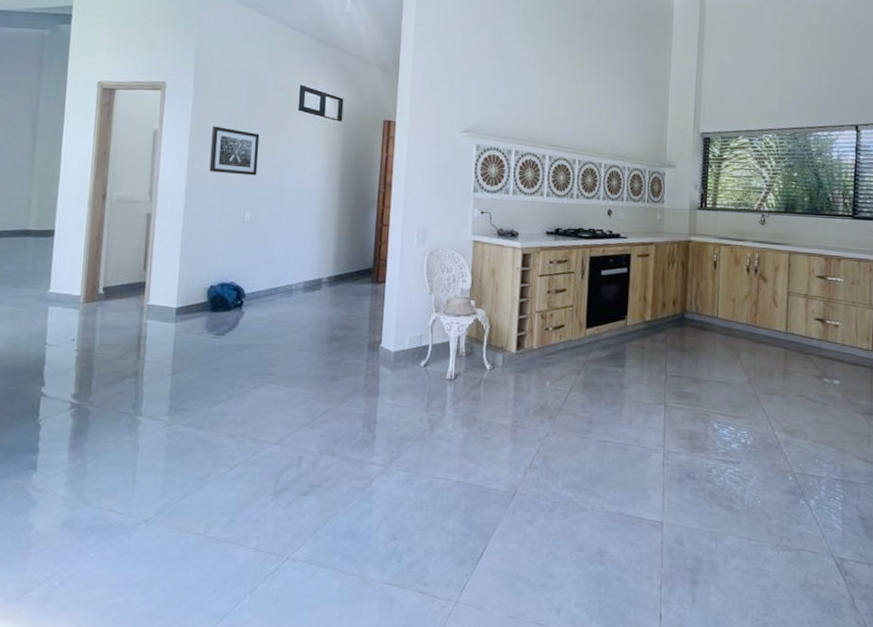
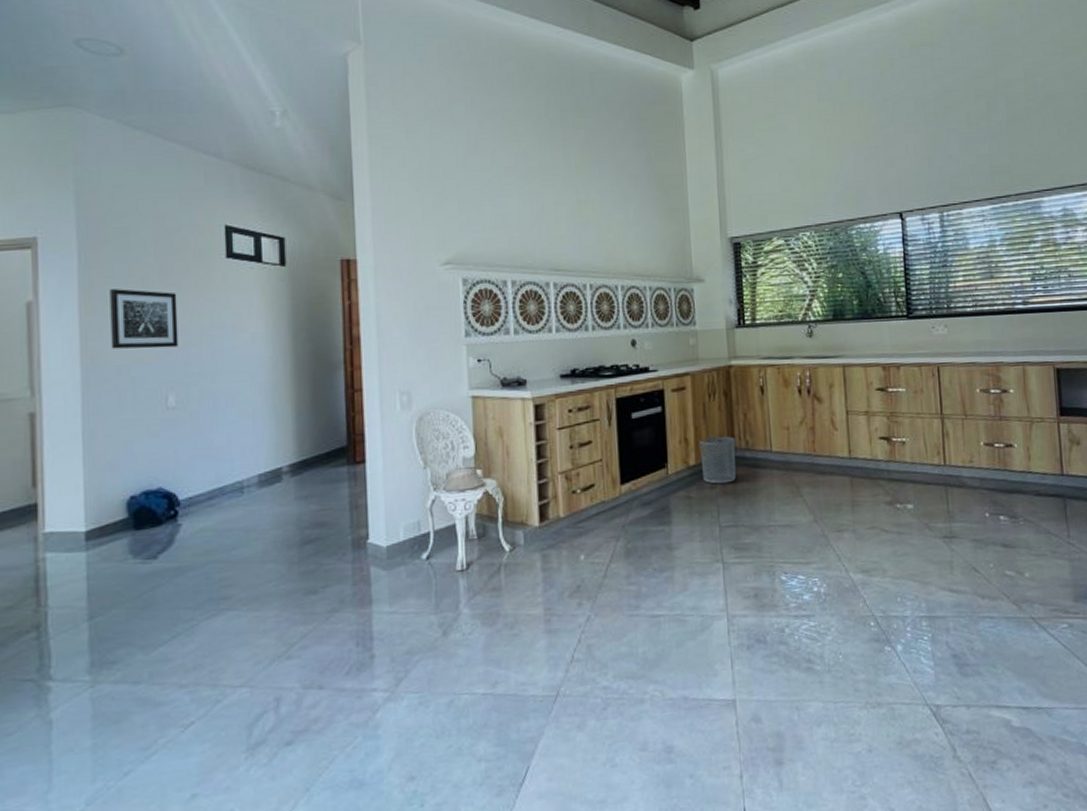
waste bin: none [655,298,687,340] -> present [699,436,736,484]

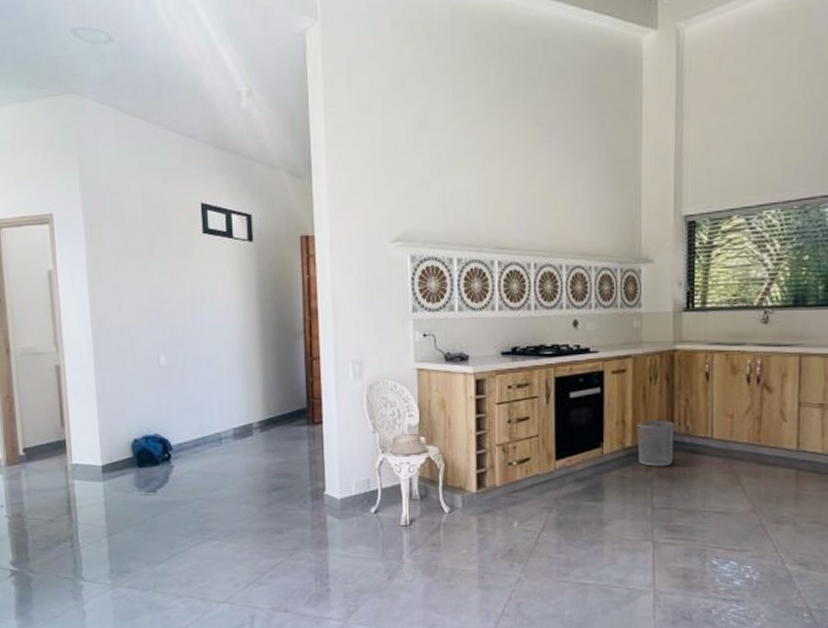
wall art: present [109,289,179,349] -> none [110,260,167,314]

